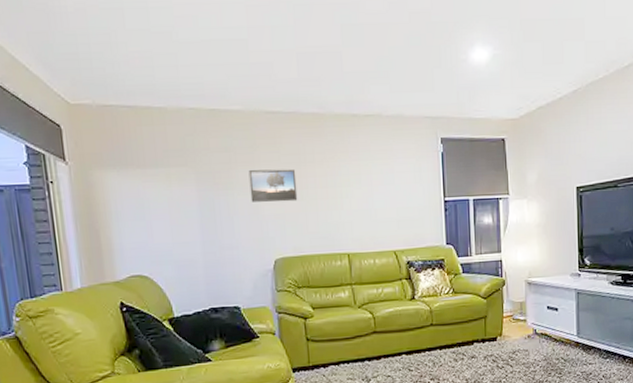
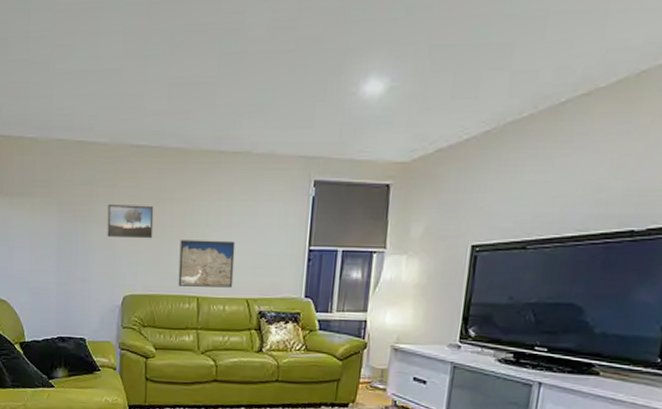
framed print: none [325,197,380,245] -> present [178,240,236,288]

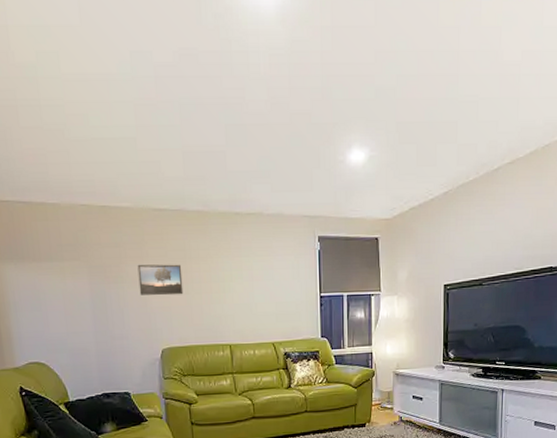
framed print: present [178,240,236,288] -> none [209,292,260,336]

